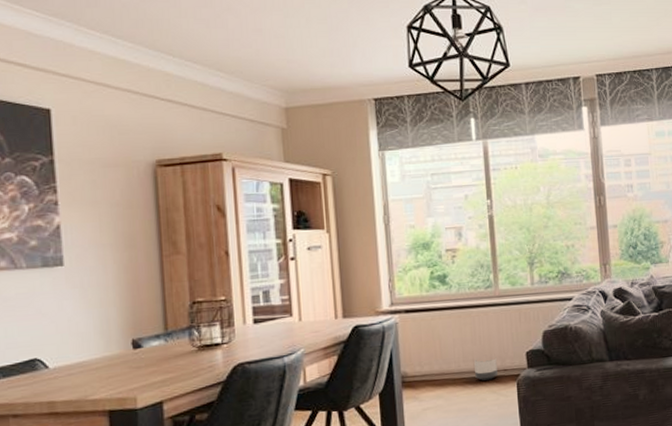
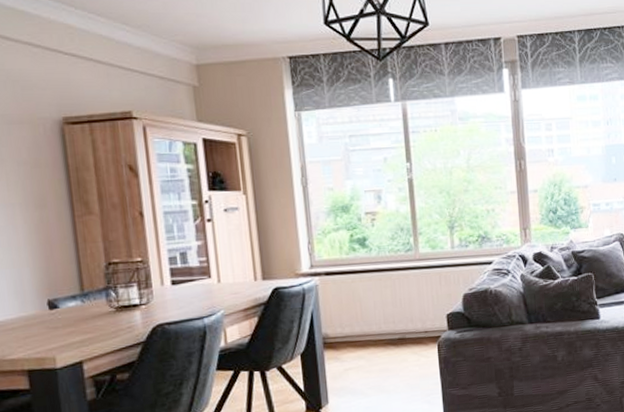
planter: present [473,356,498,381] -> none [394,318,418,342]

